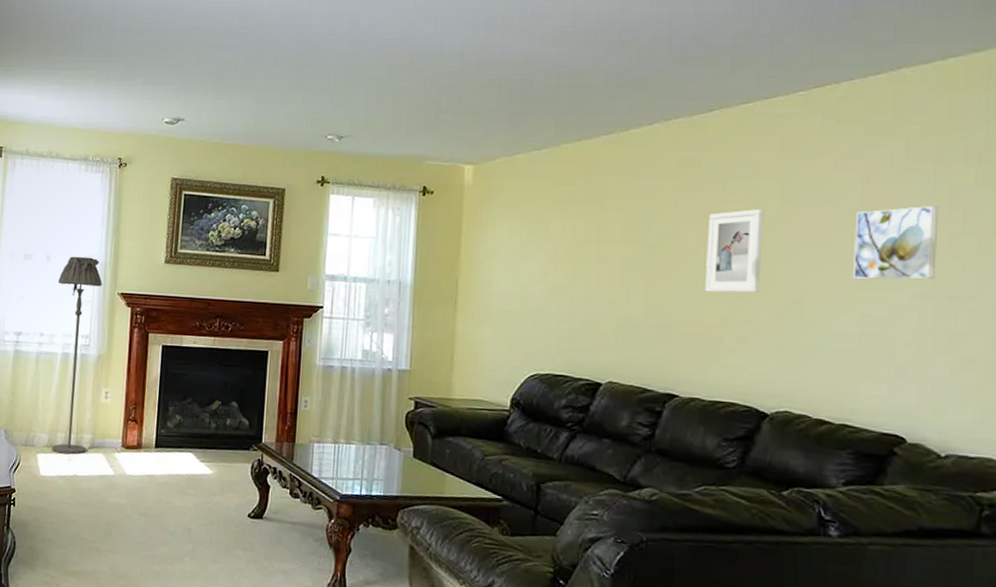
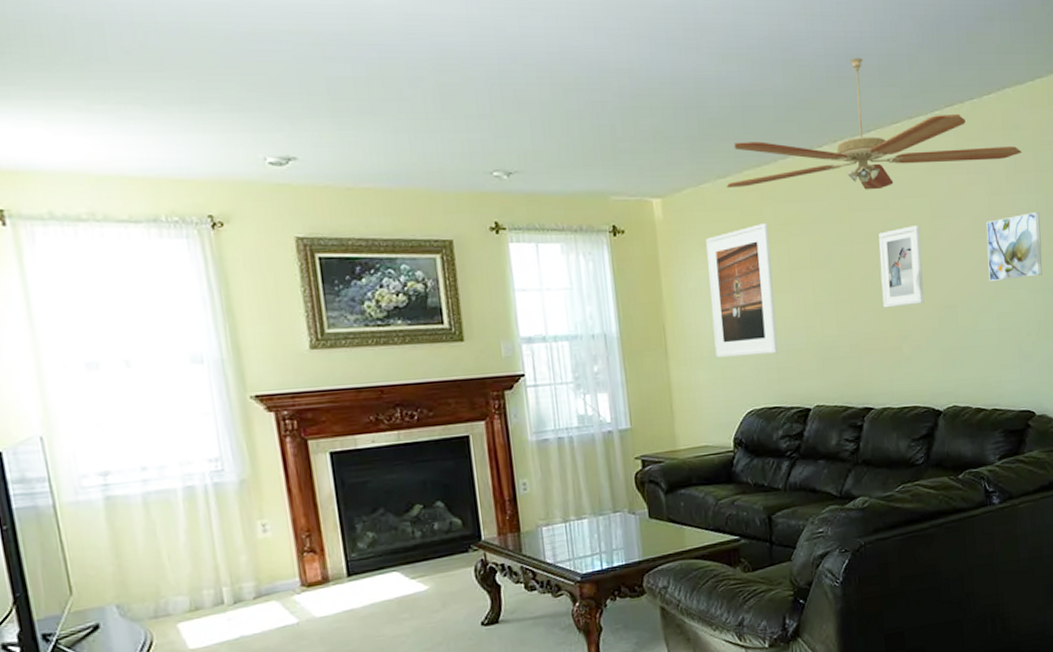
floor lamp: present [52,256,102,455] -> none [151,354,252,616]
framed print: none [505,195,580,322] -> present [706,223,778,358]
ceiling fan: none [541,38,918,170] -> present [726,58,1022,190]

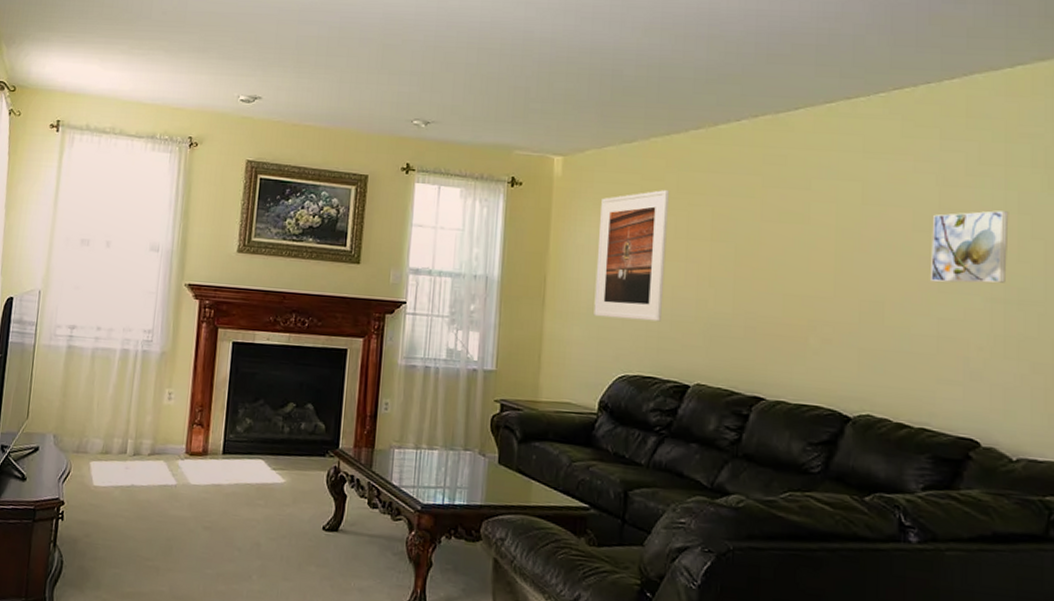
ceiling fan: present [726,58,1022,190] -> none [631,36,990,169]
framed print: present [878,225,924,308] -> none [791,209,847,295]

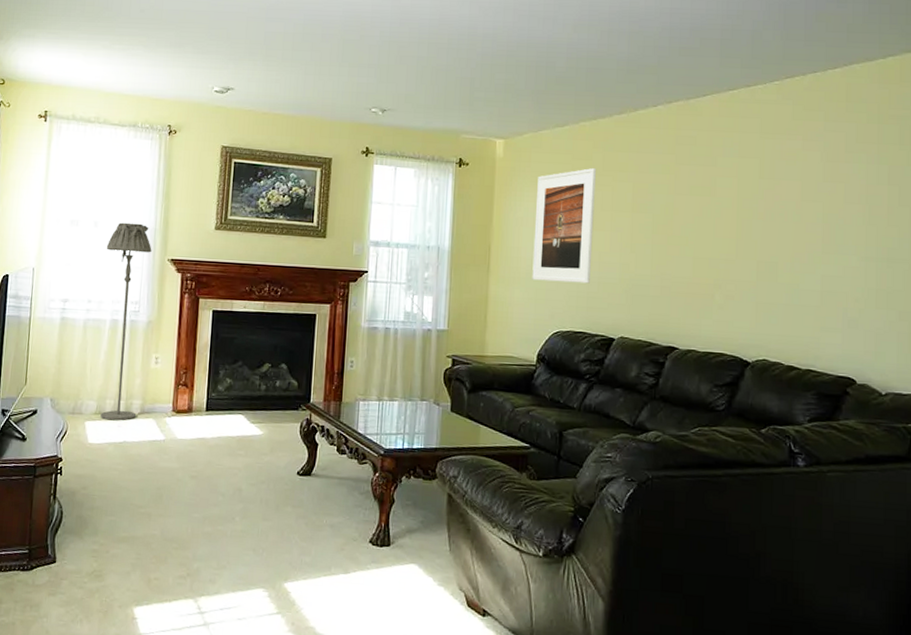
floor lamp: none [107,242,168,462] -> present [100,222,152,421]
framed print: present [931,210,1009,283] -> none [816,182,881,245]

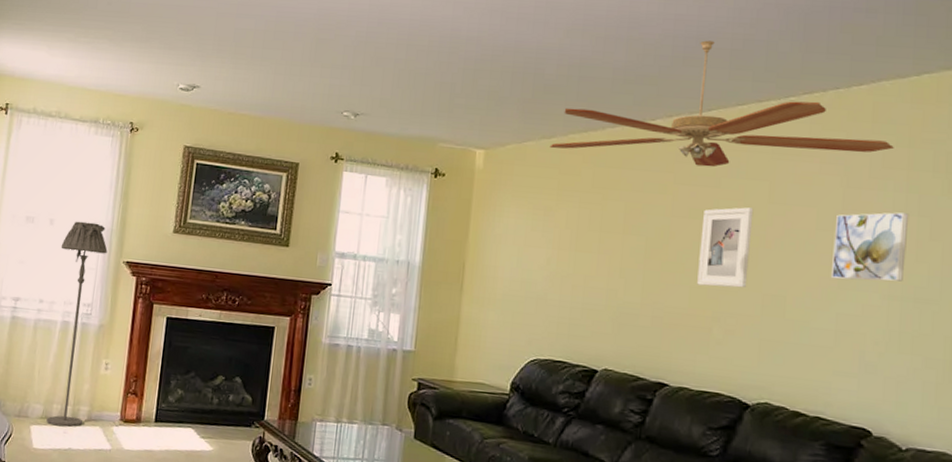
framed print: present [532,168,596,284] -> none [509,184,584,309]
ceiling fan: none [563,31,865,148] -> present [549,40,894,168]
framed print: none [700,183,747,257] -> present [697,207,754,288]
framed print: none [816,182,881,245] -> present [831,212,910,282]

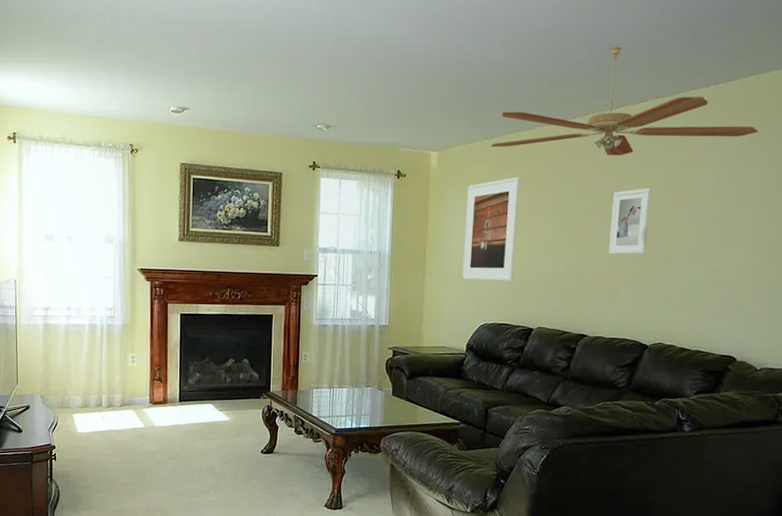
floor lamp: present [46,221,108,427] -> none [80,236,122,413]
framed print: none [509,184,584,309] -> present [462,177,520,281]
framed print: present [831,212,910,282] -> none [710,185,768,242]

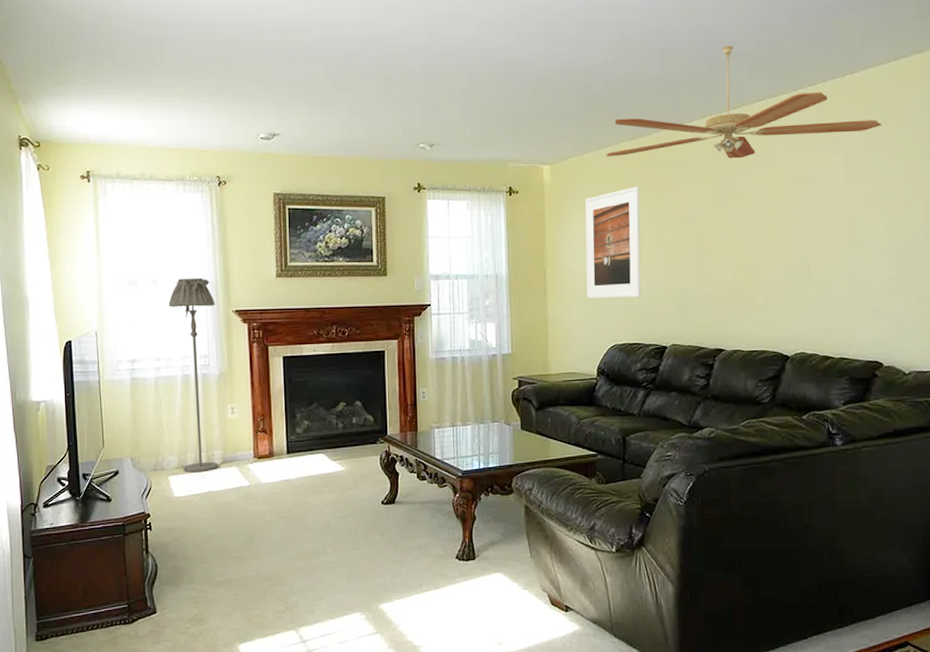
floor lamp: none [80,236,122,413] -> present [168,278,219,473]
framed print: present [609,188,652,255] -> none [738,190,779,262]

